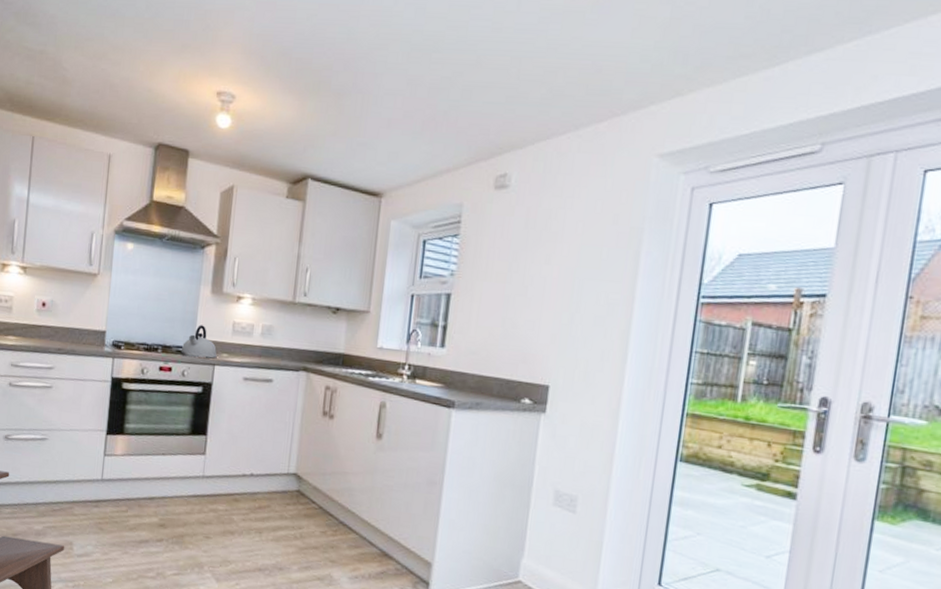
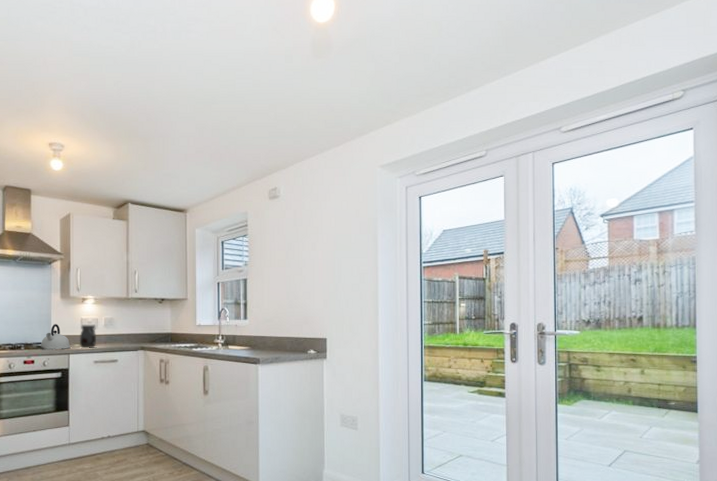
jar: none [228,330,251,361] -> present [79,325,96,348]

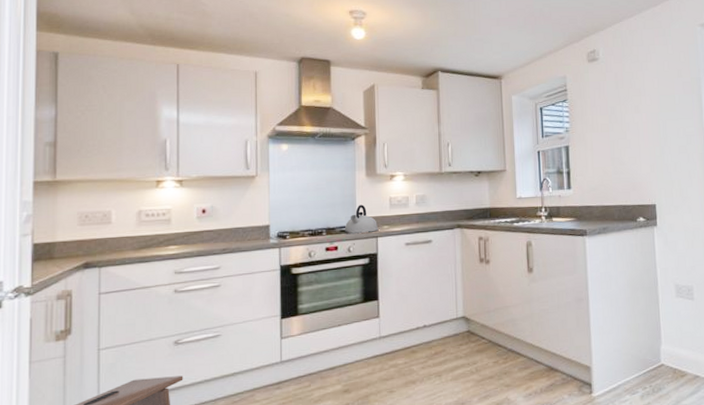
jar: present [79,325,96,348] -> none [388,203,407,230]

